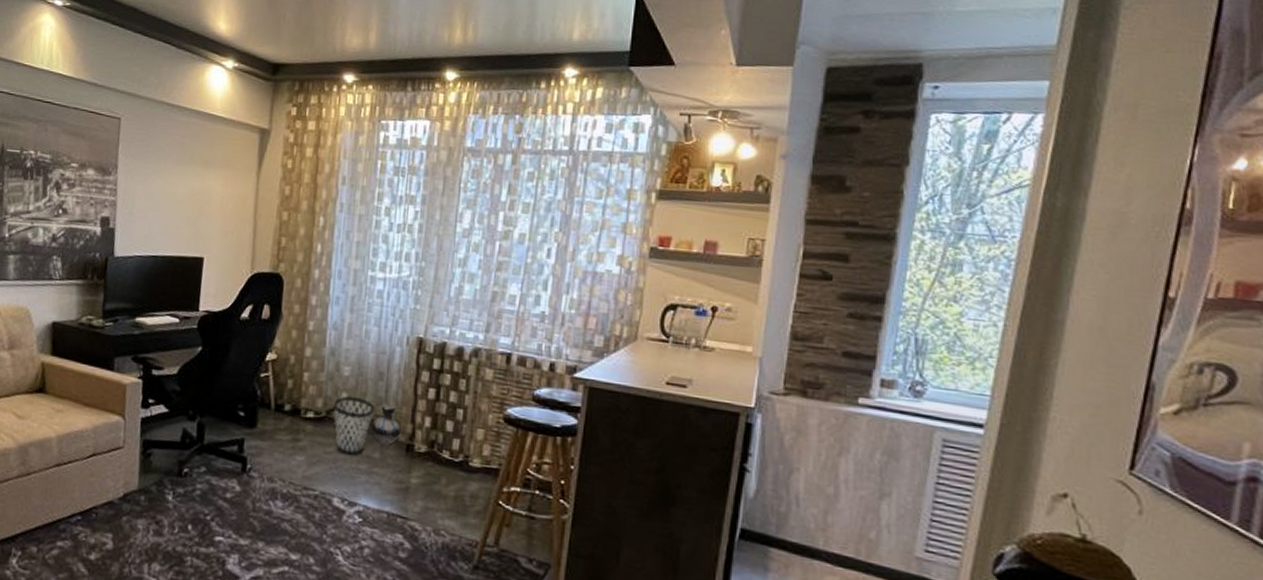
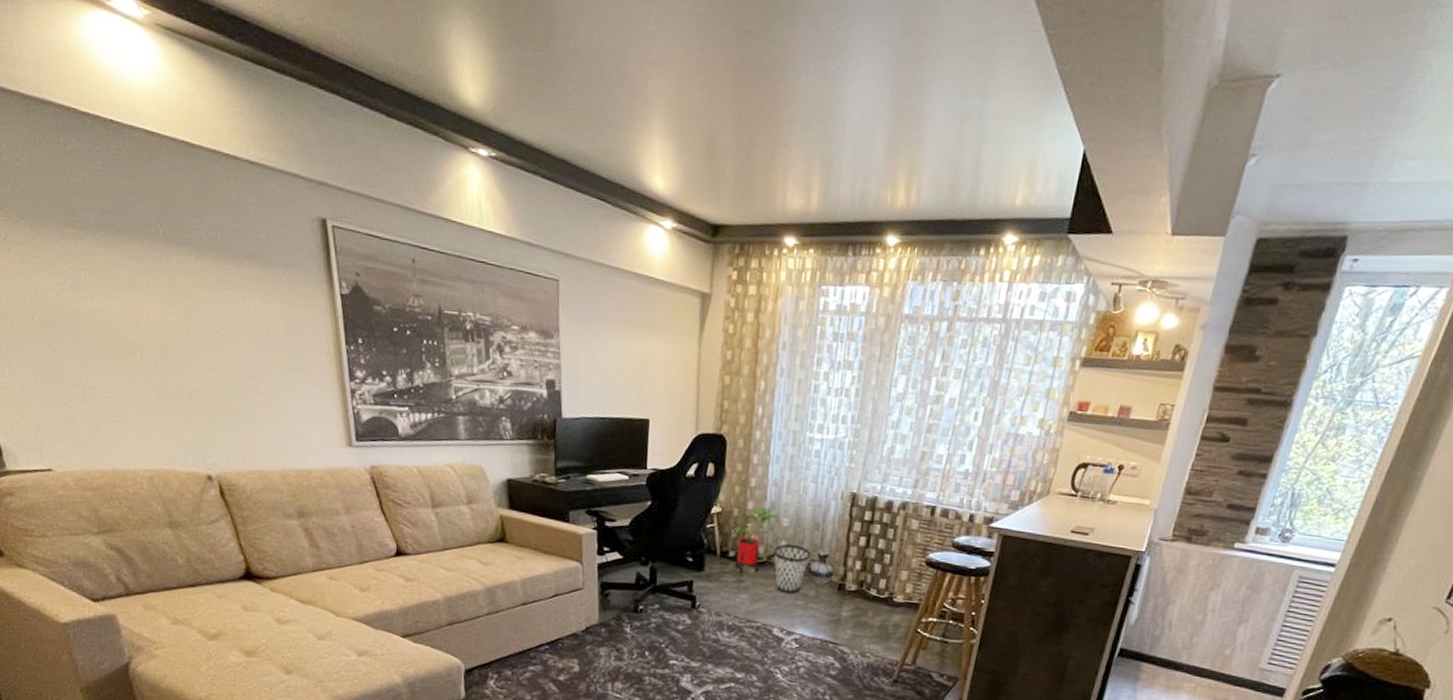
house plant: none [287,353,338,432] -> present [732,507,778,574]

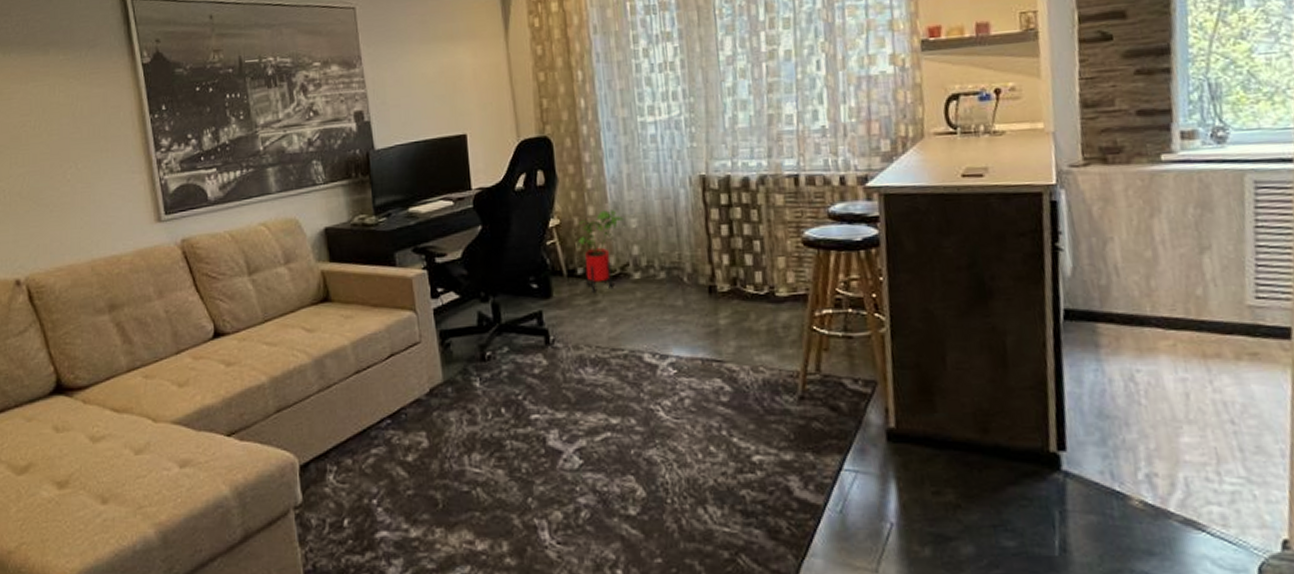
wastebasket: present [773,543,811,595] -> none [626,247,670,309]
ceramic jug: present [808,550,834,586] -> none [669,248,700,292]

